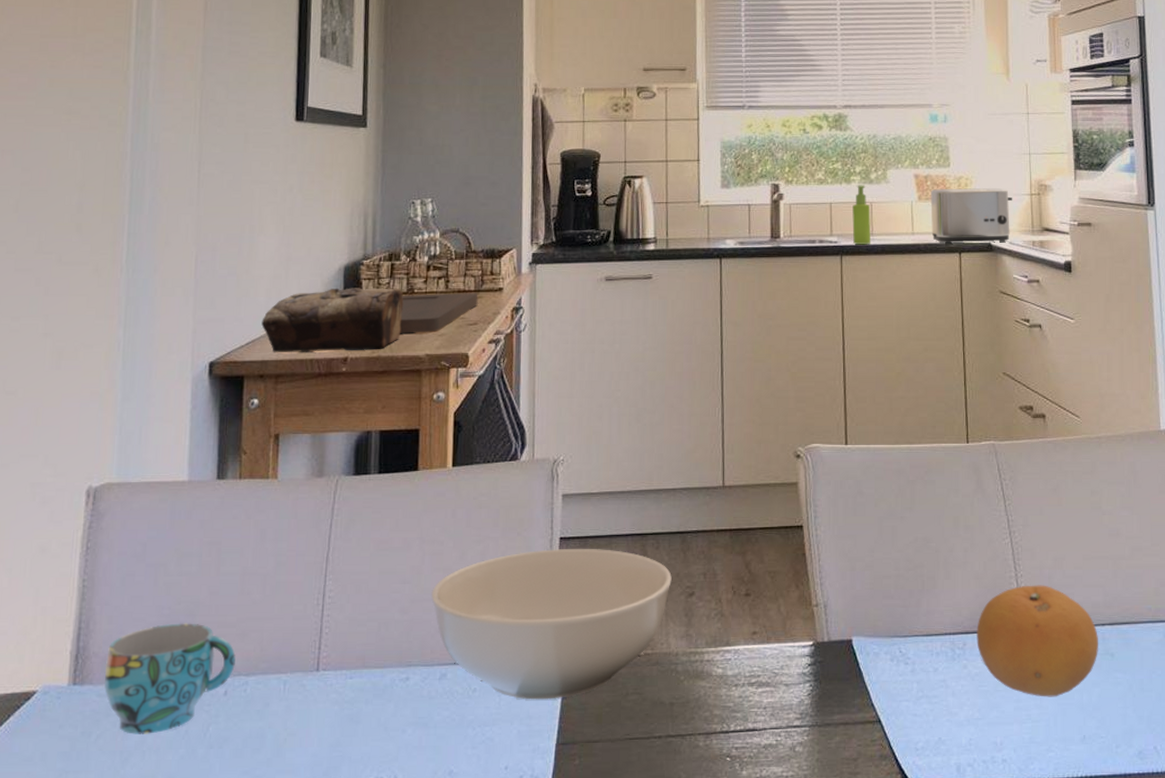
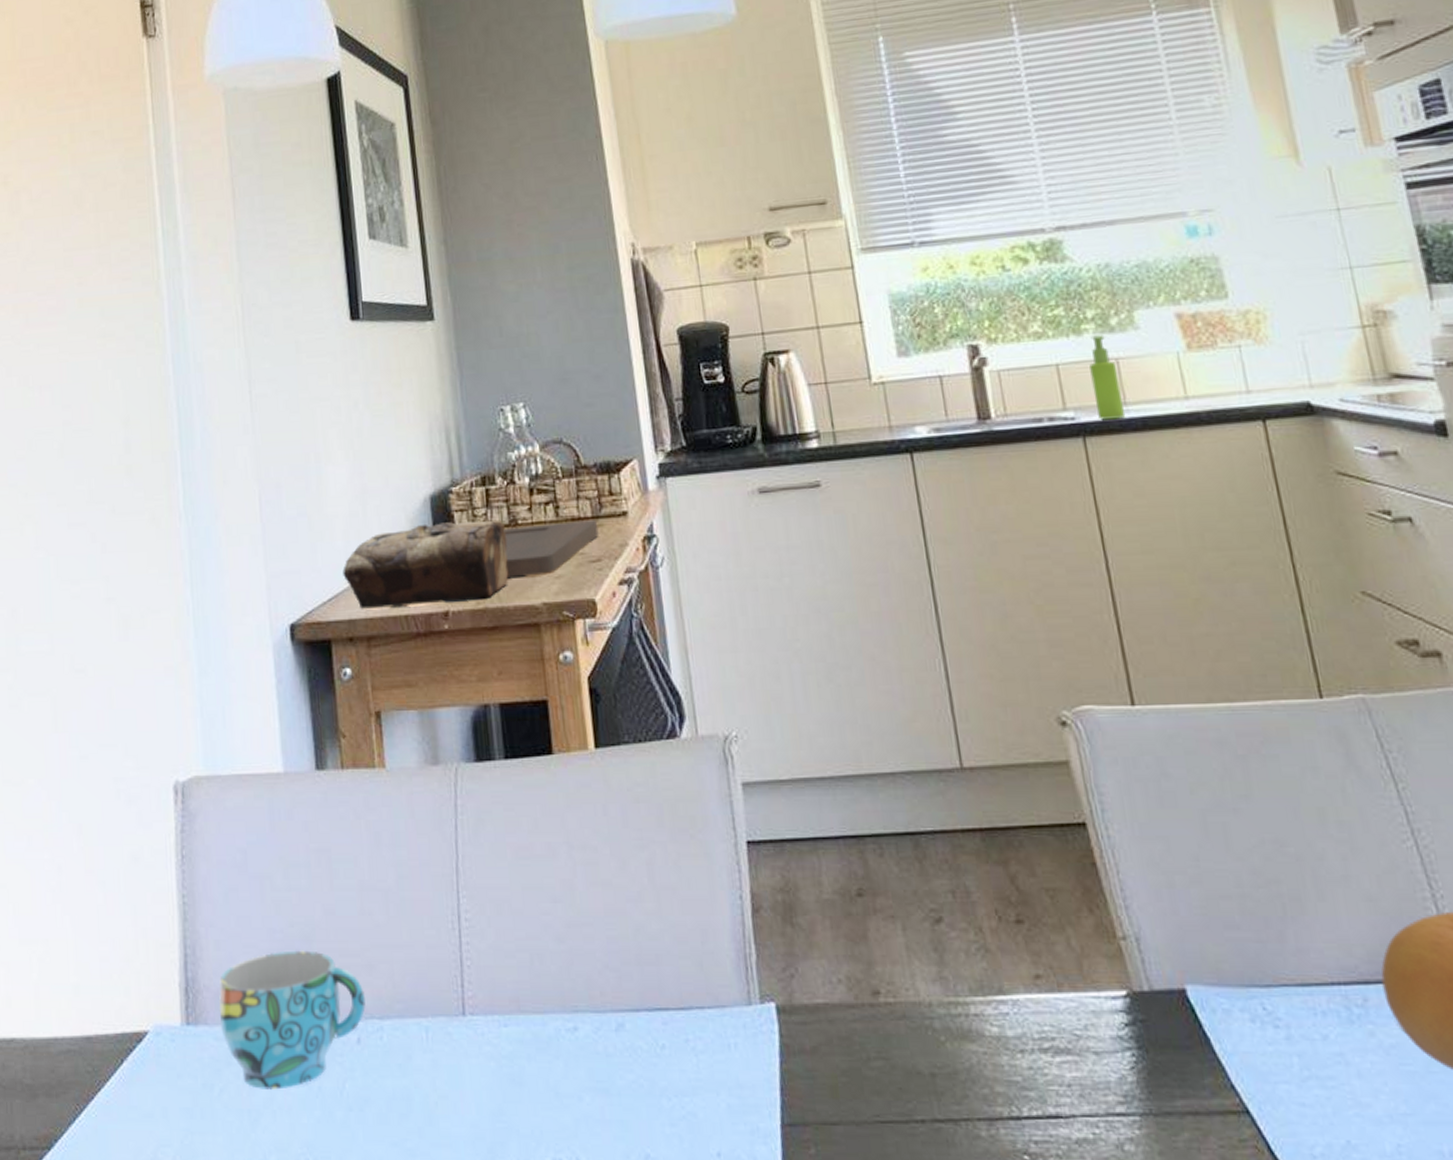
bowl: present [431,548,672,700] -> none [591,855,908,1063]
toaster: present [930,187,1013,243] -> none [1204,321,1339,408]

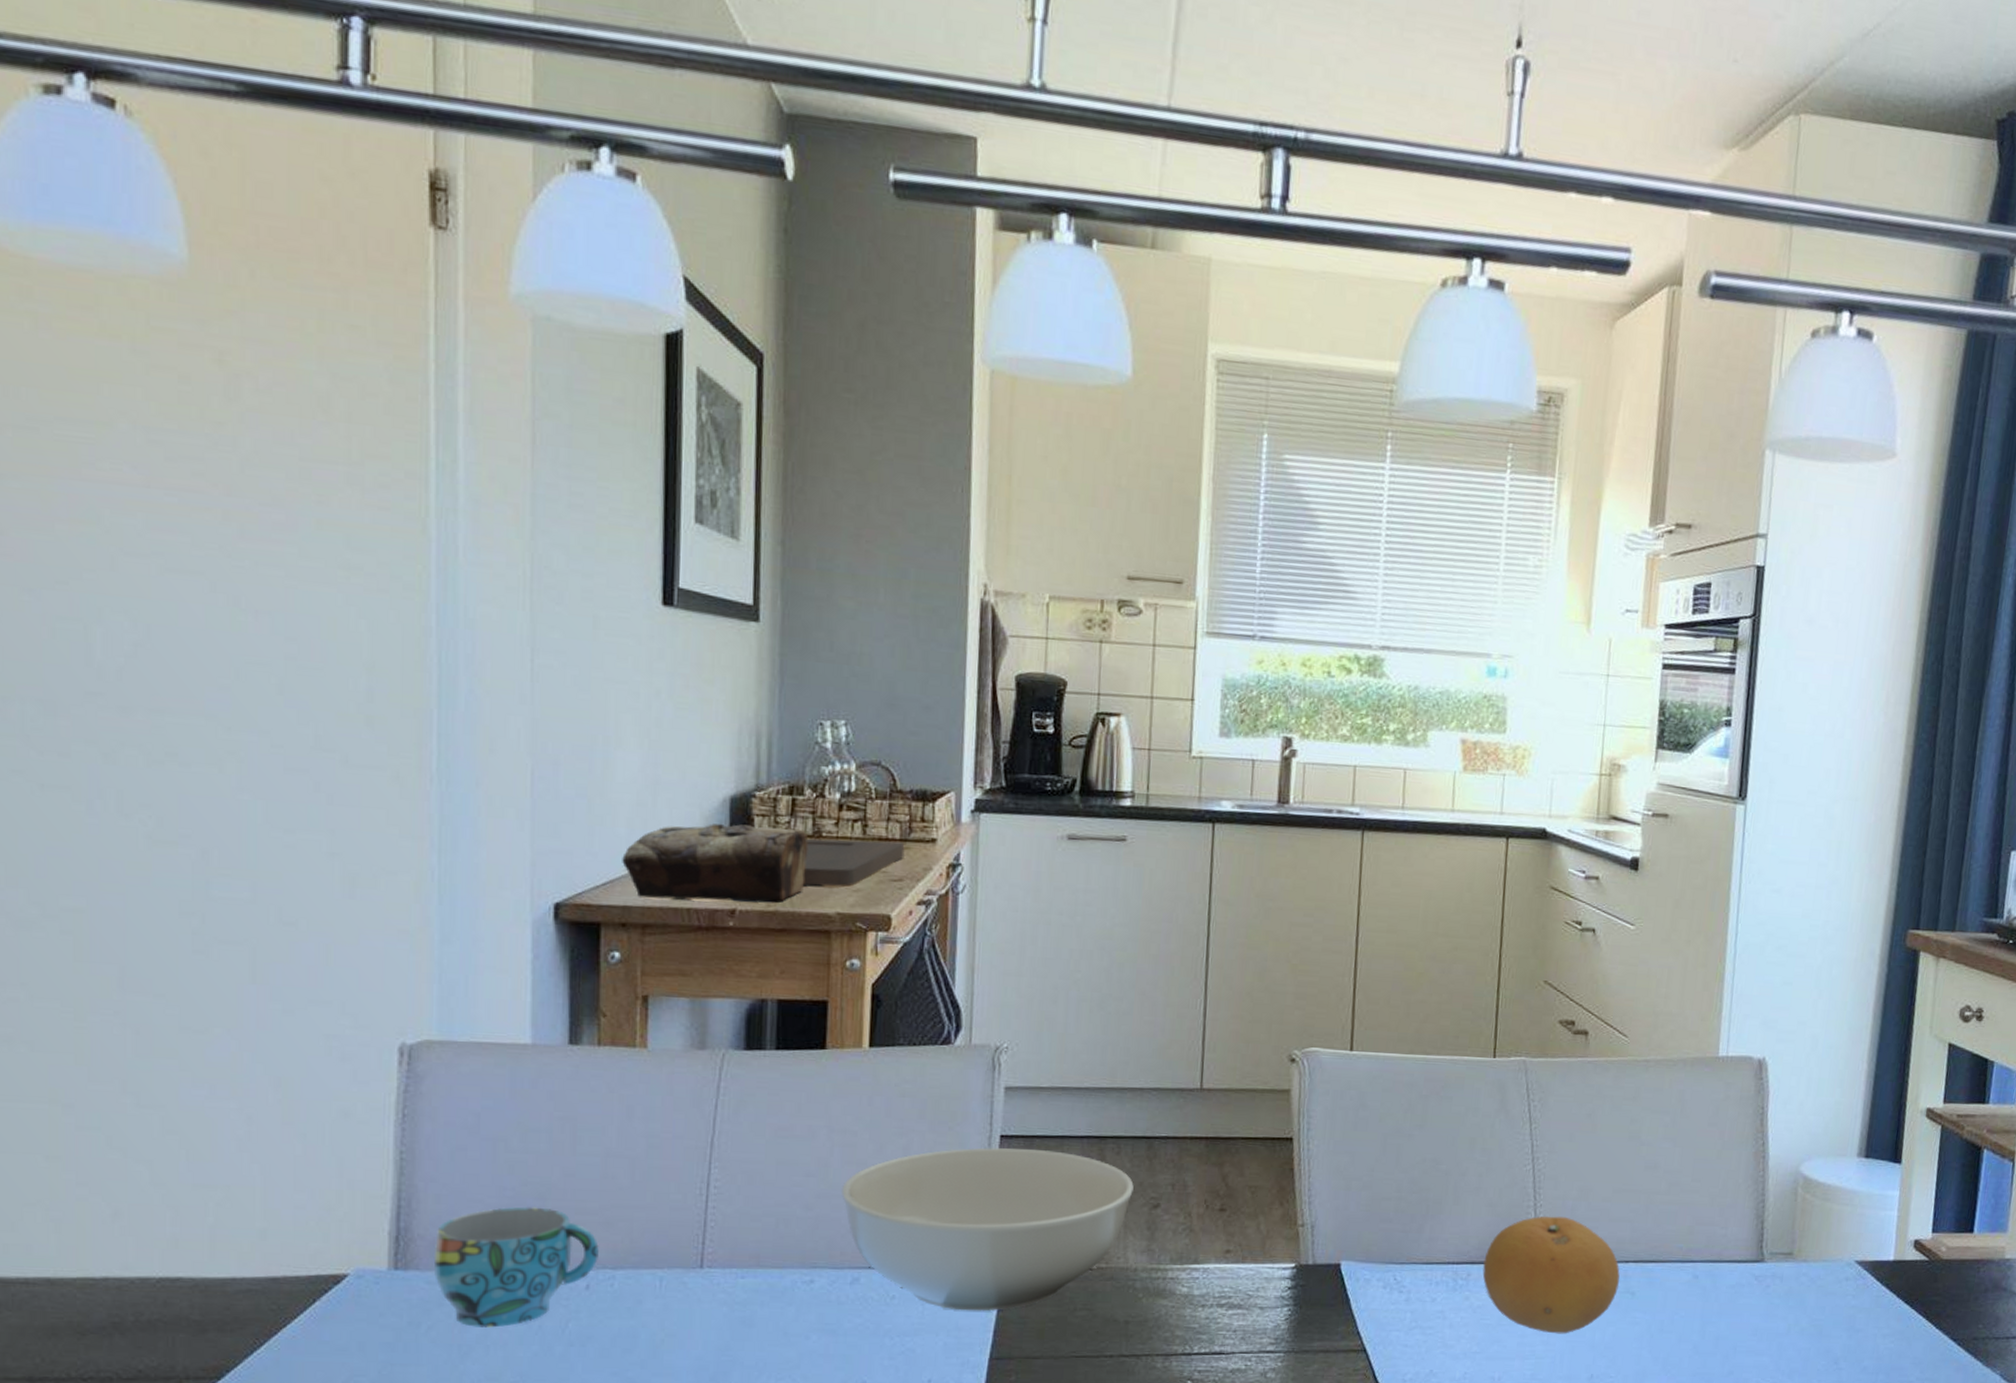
bowl: none [591,855,908,1063] -> present [842,1147,1134,1311]
soap dispenser: present [1089,335,1126,420] -> none [1379,746,1404,820]

